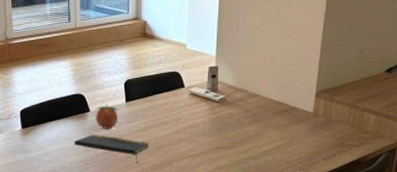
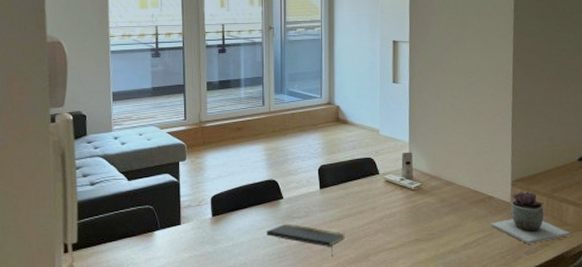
fruit: present [94,104,119,129] -> none [288,191,313,218]
succulent plant: none [291,102,369,150] -> present [490,192,571,244]

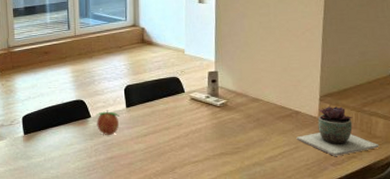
notepad: present [267,223,345,257] -> none [76,140,152,170]
fruit: none [288,191,313,218] -> present [95,110,120,135]

